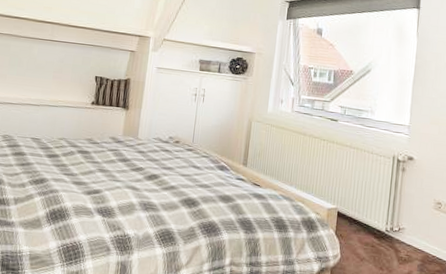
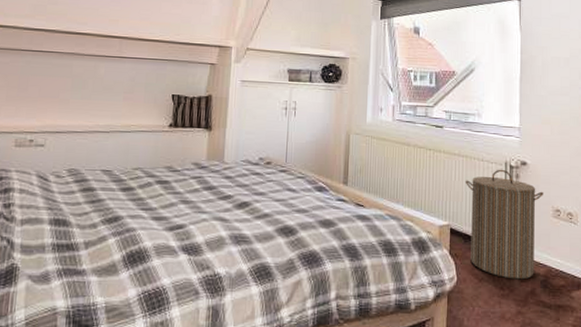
laundry hamper: none [354,162,427,262] -> present [465,169,543,280]

